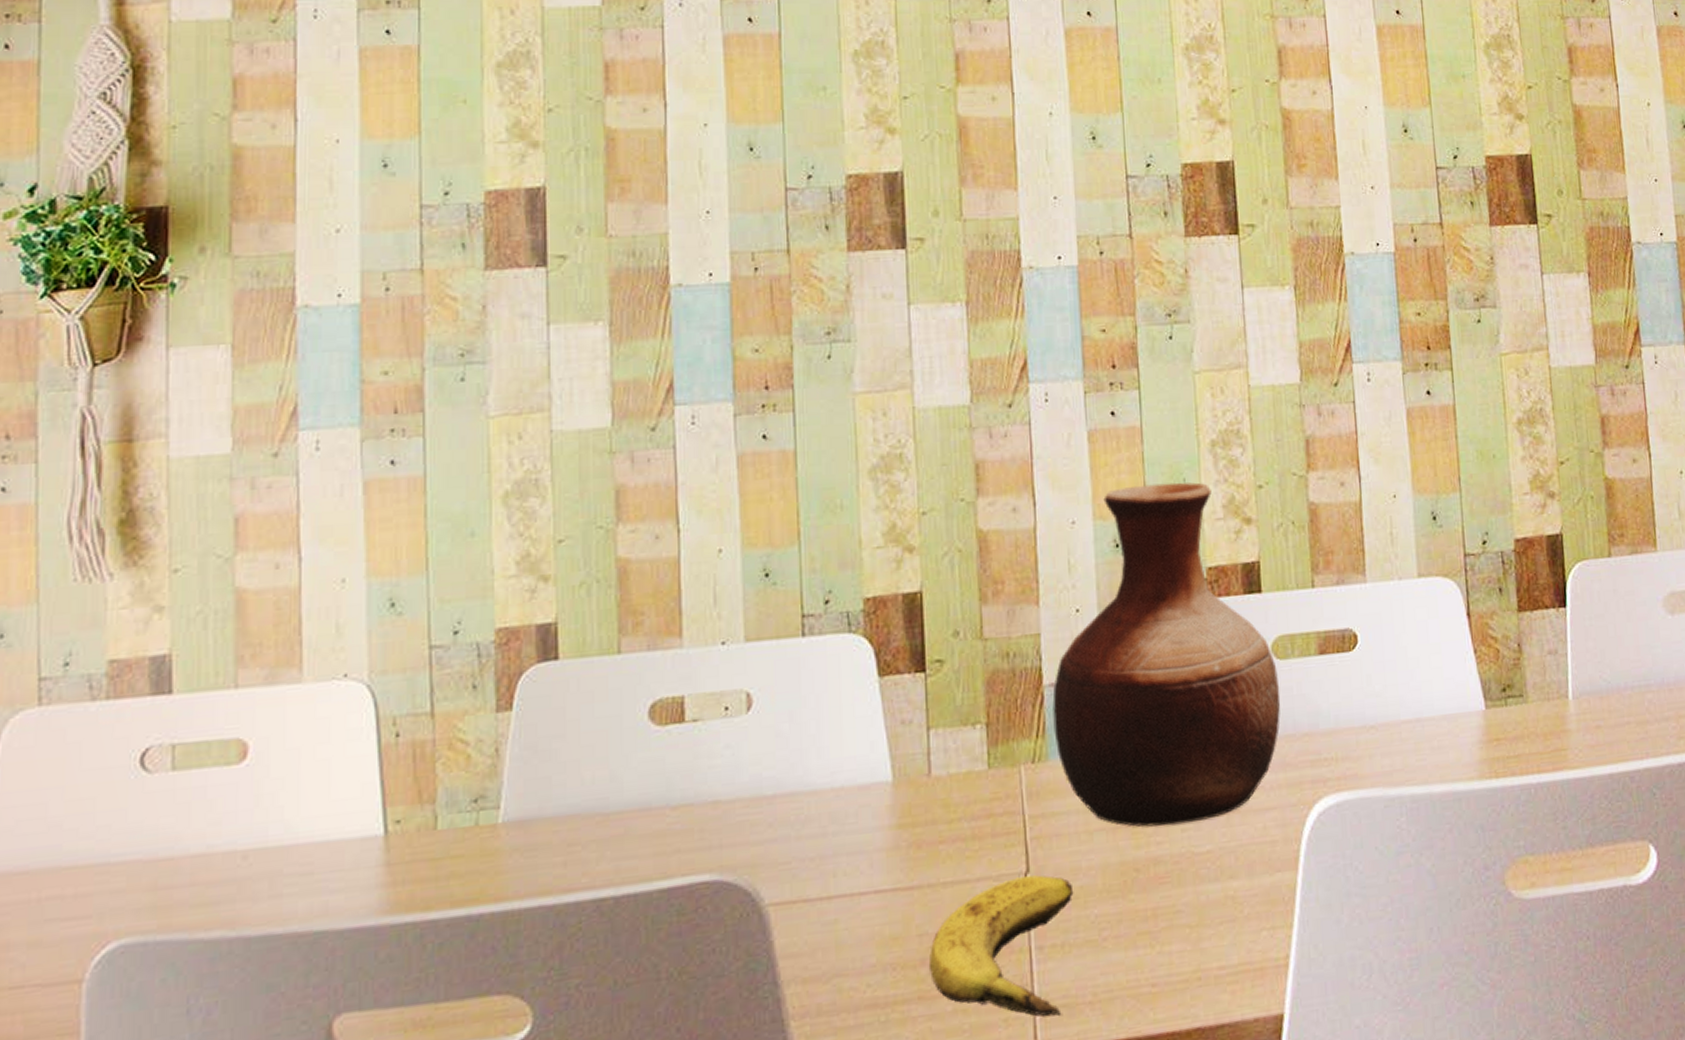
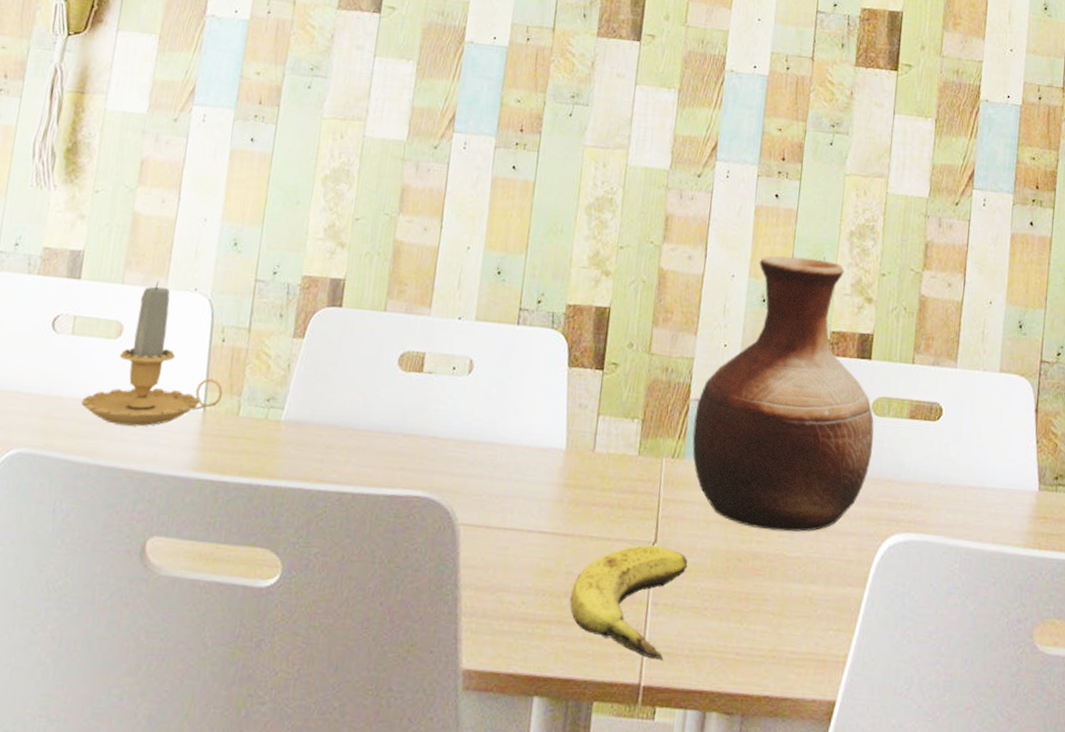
candle: none [202,673,409,878] -> present [81,280,223,427]

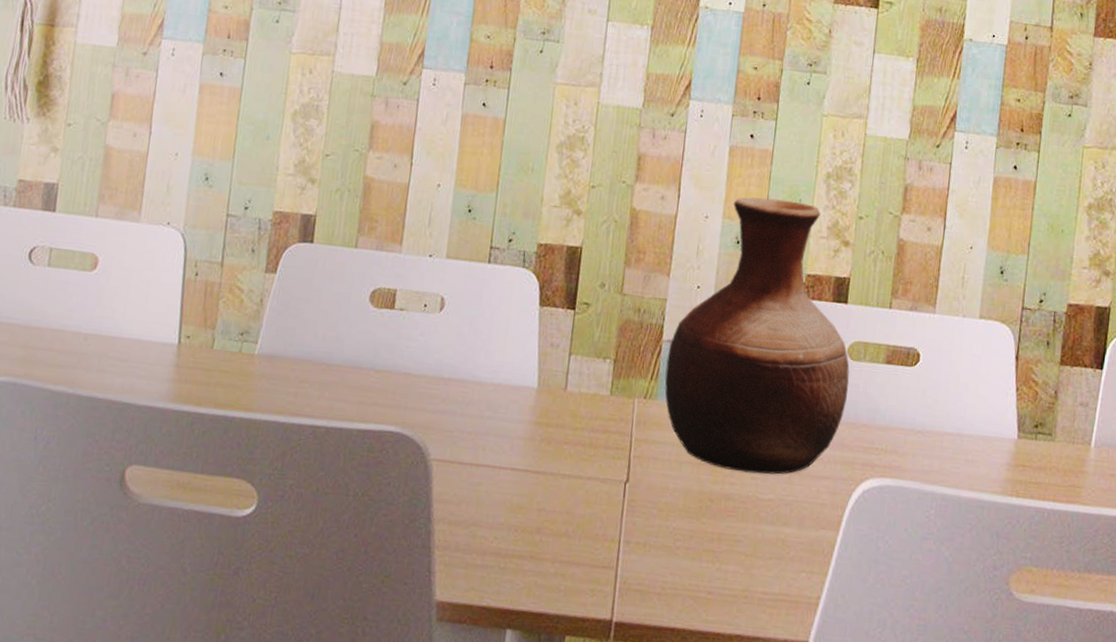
candle: present [81,280,223,427] -> none [58,214,198,358]
banana: present [570,545,688,660] -> none [542,484,660,597]

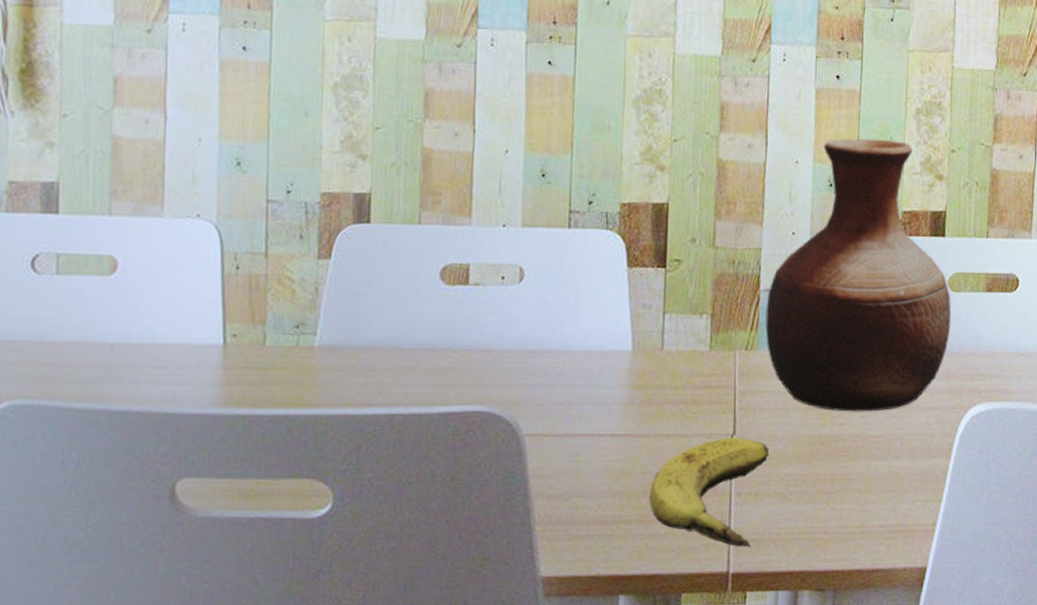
banana: none [542,484,660,597] -> present [649,438,769,547]

